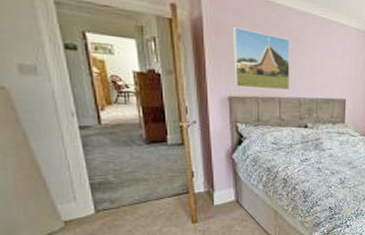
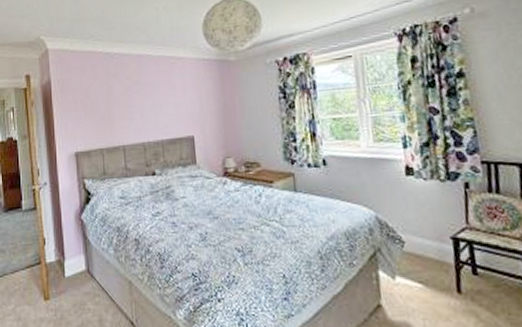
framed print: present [233,27,290,90] -> none [77,83,133,141]

